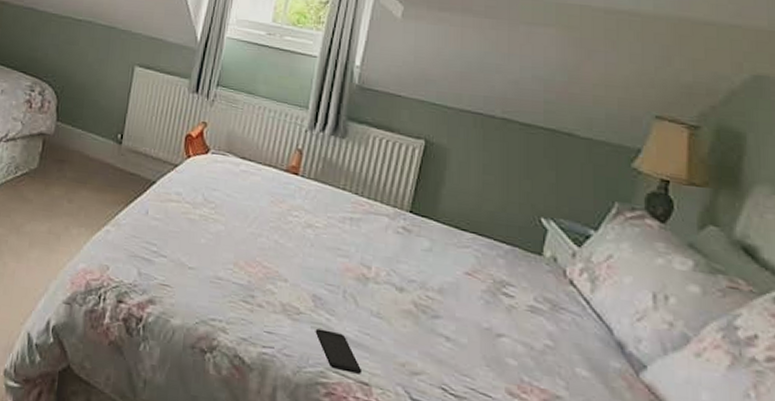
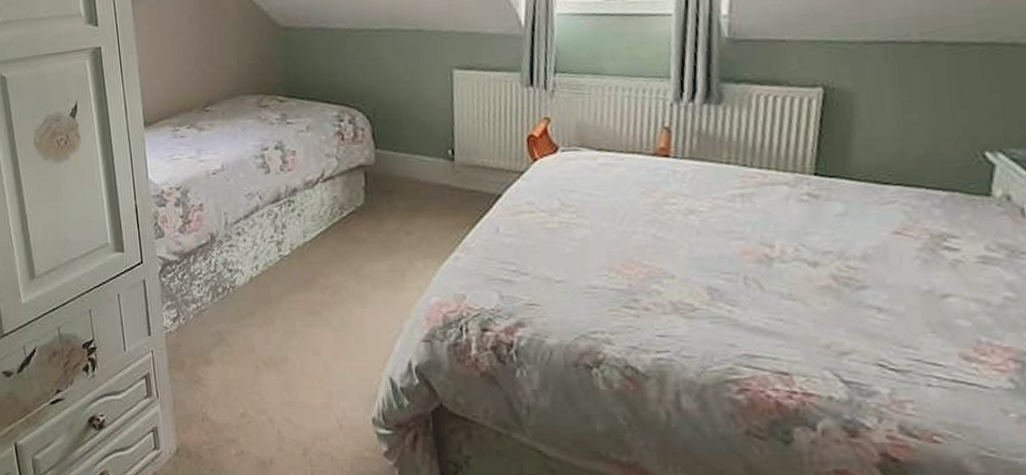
mobile phone: present [315,328,361,374] -> none [716,322,778,365]

